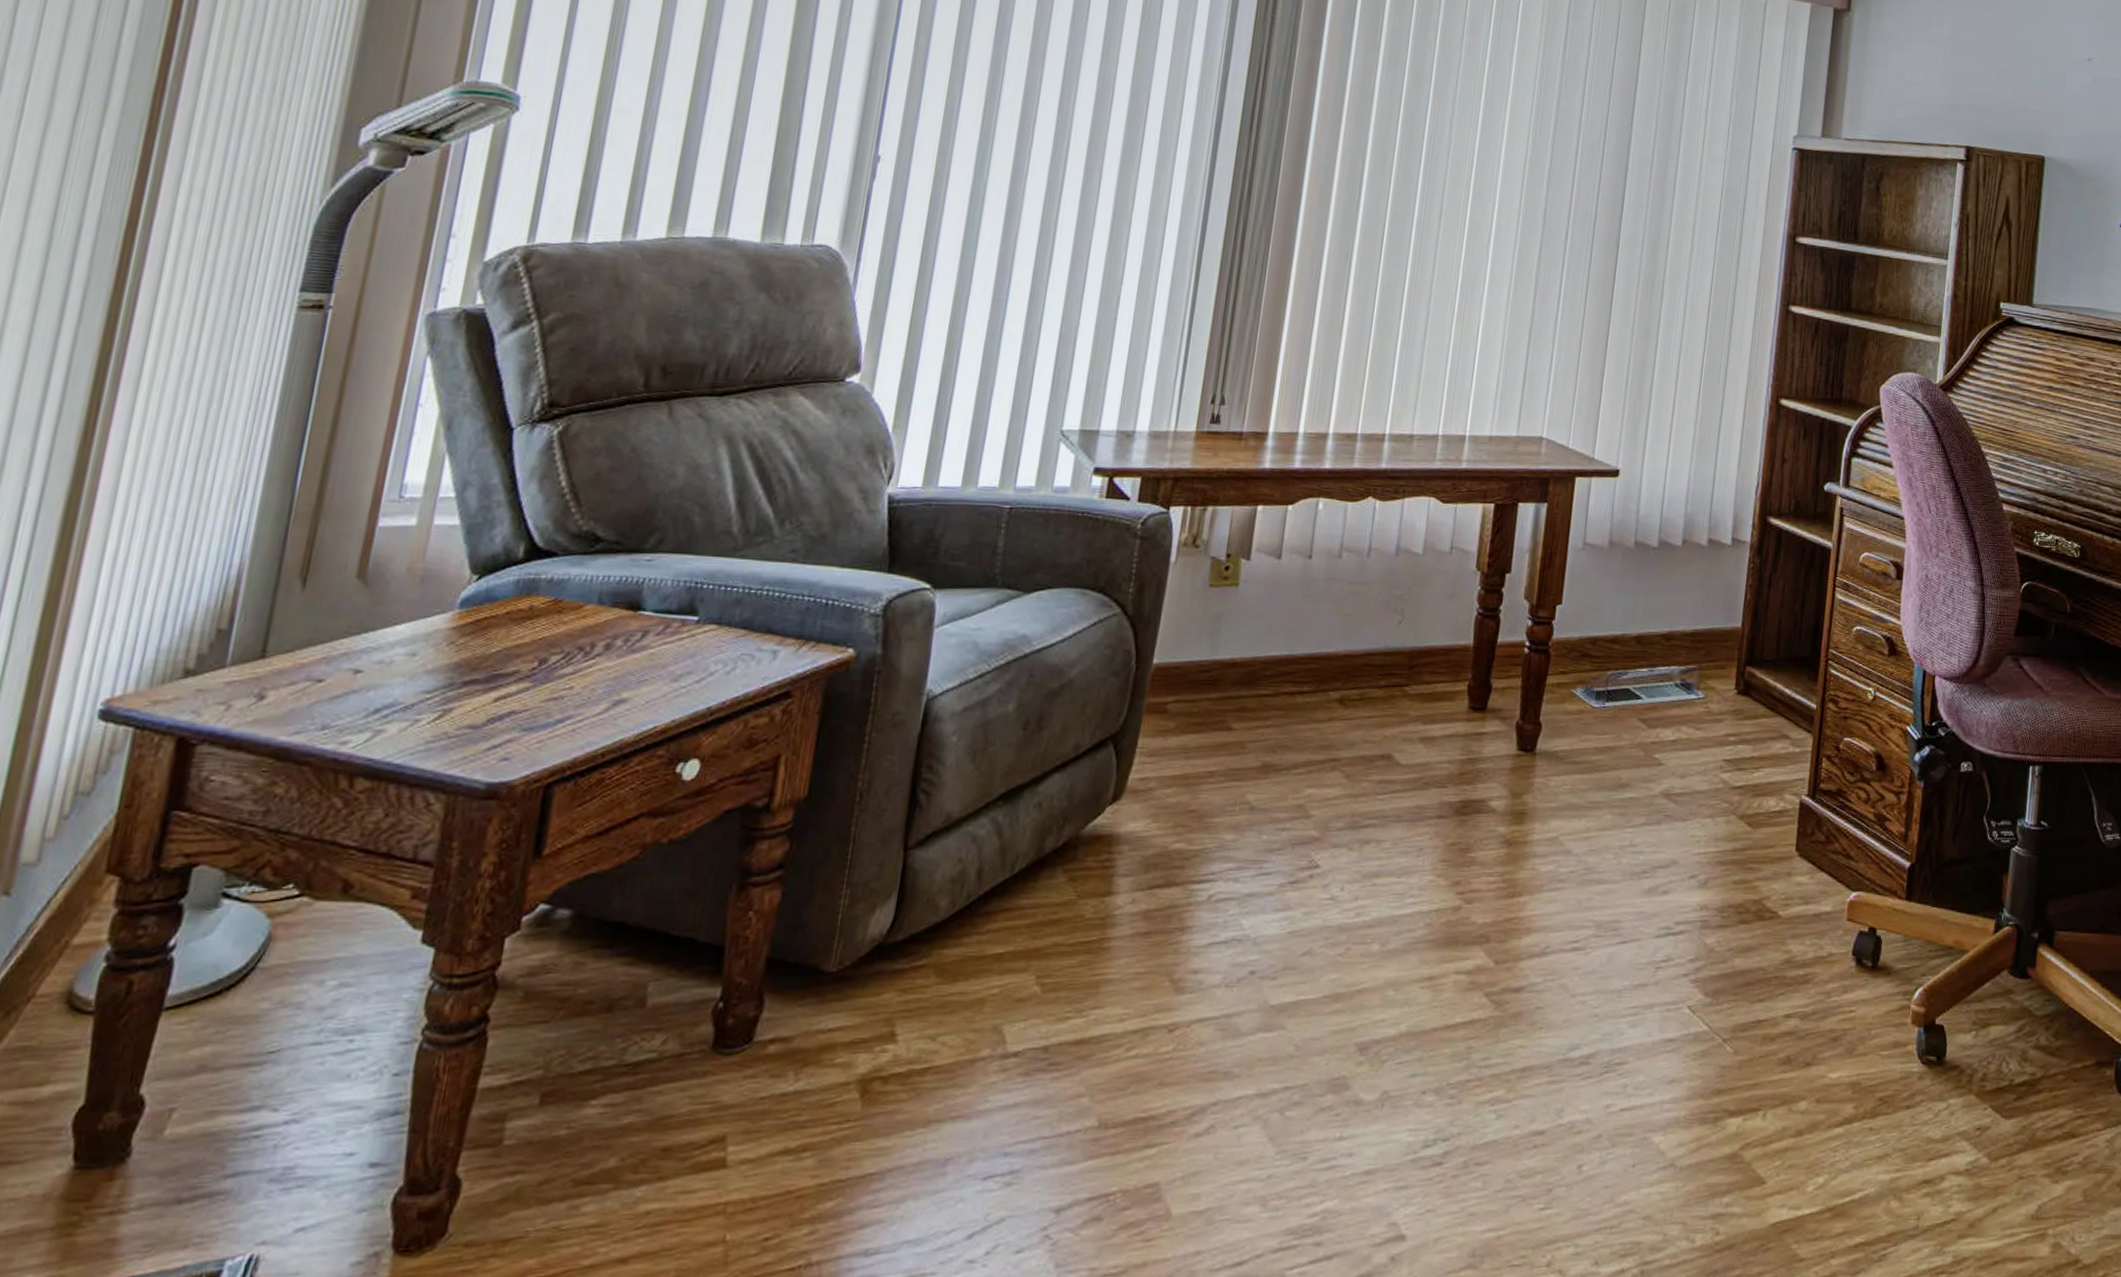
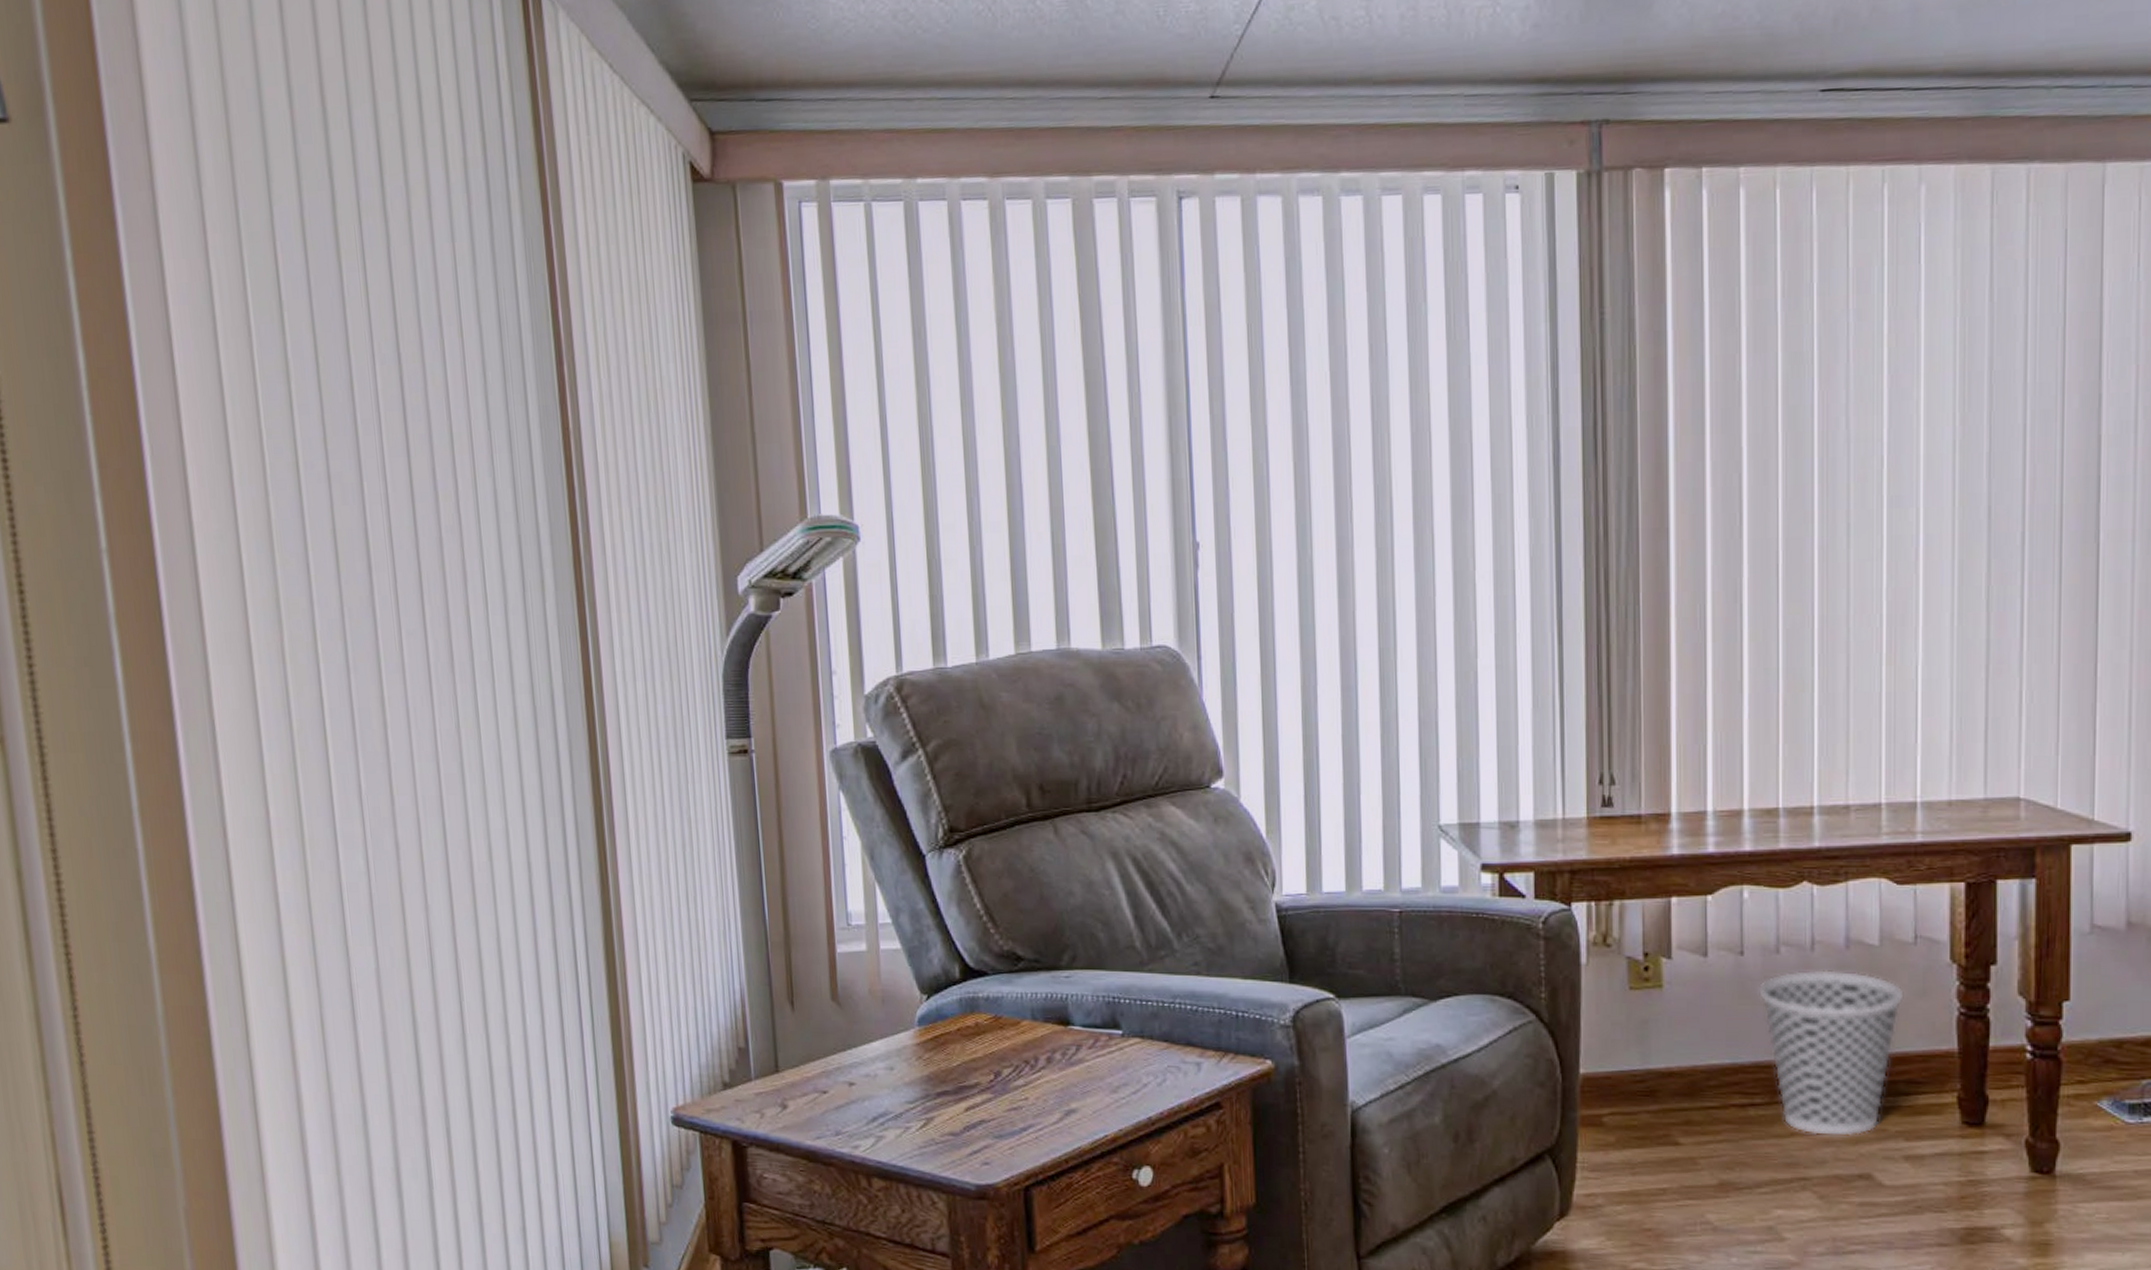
wastebasket: none [1318,573,1437,722] -> present [1757,970,1904,1137]

